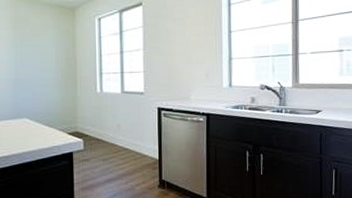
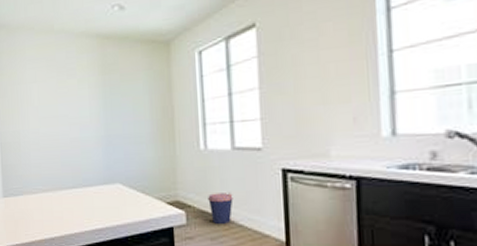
coffee cup: none [102,125,122,148] -> present [208,193,234,224]

